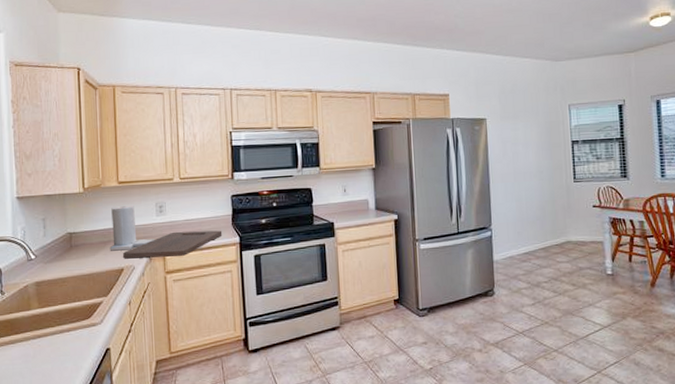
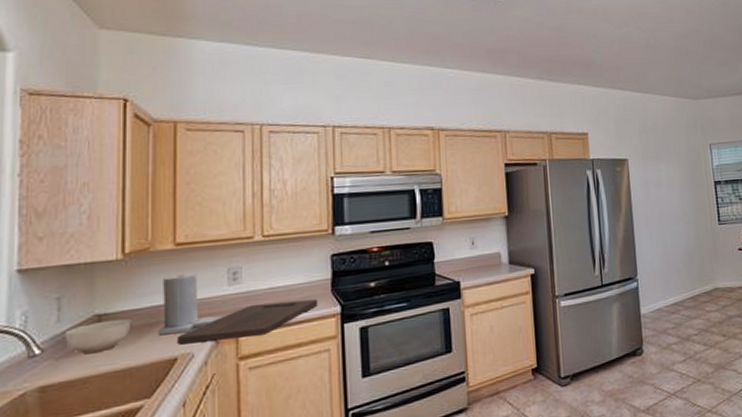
bowl: none [48,236,92,261] -> present [63,318,132,355]

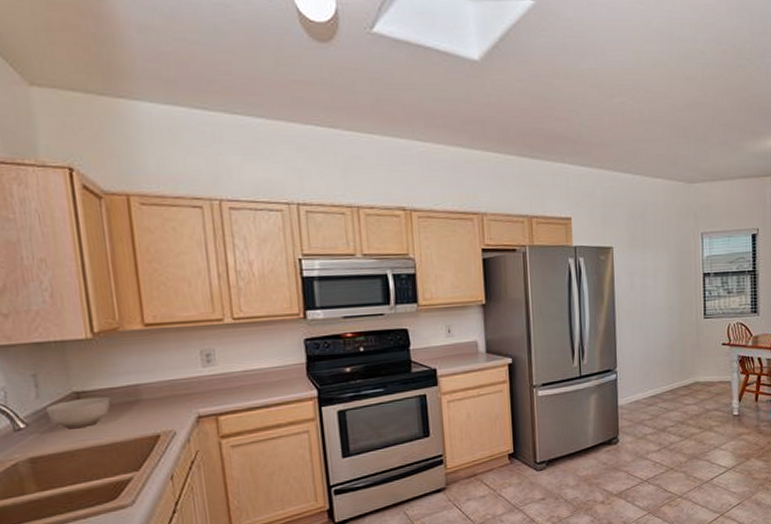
paper towel: present [158,272,226,336] -> none [136,353,203,414]
cutting board: present [178,299,319,345] -> none [158,382,295,423]

